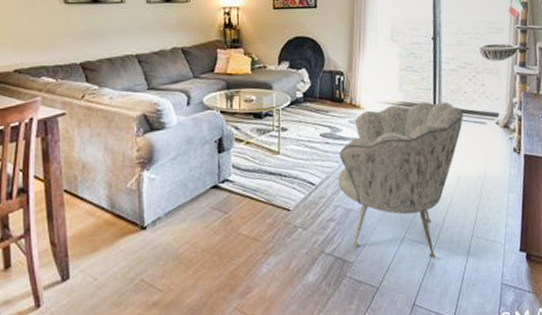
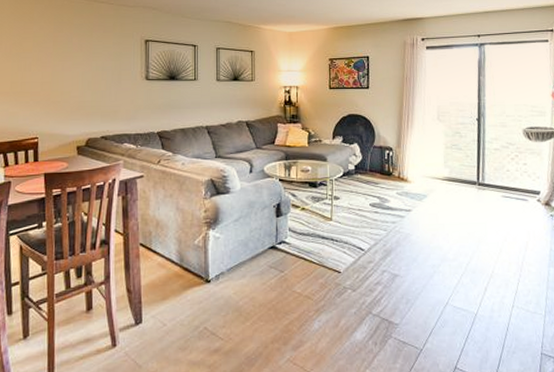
armchair: present [338,101,463,259] -> none [386,178,506,325]

